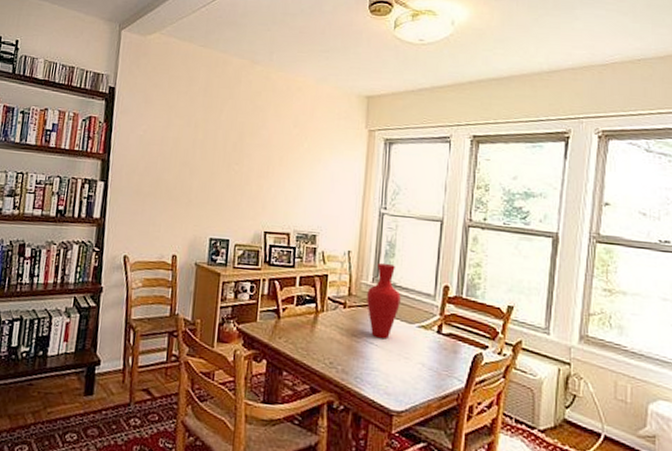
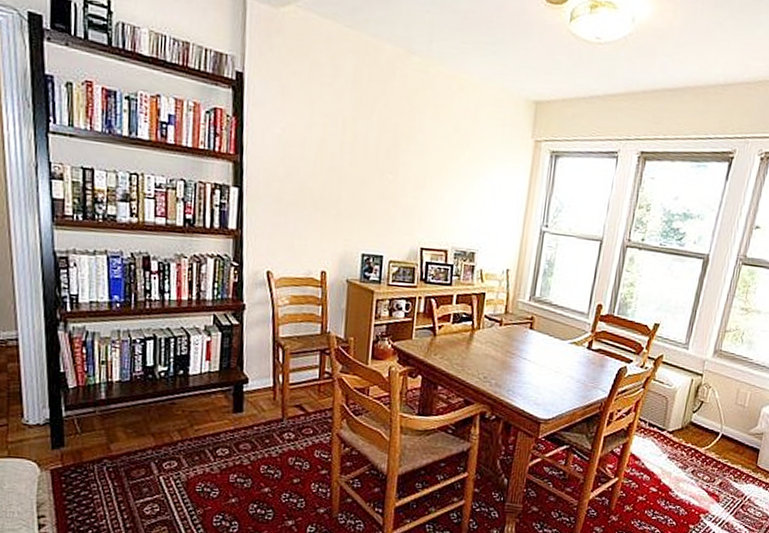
vase: present [367,263,401,340] -> none [522,281,556,355]

